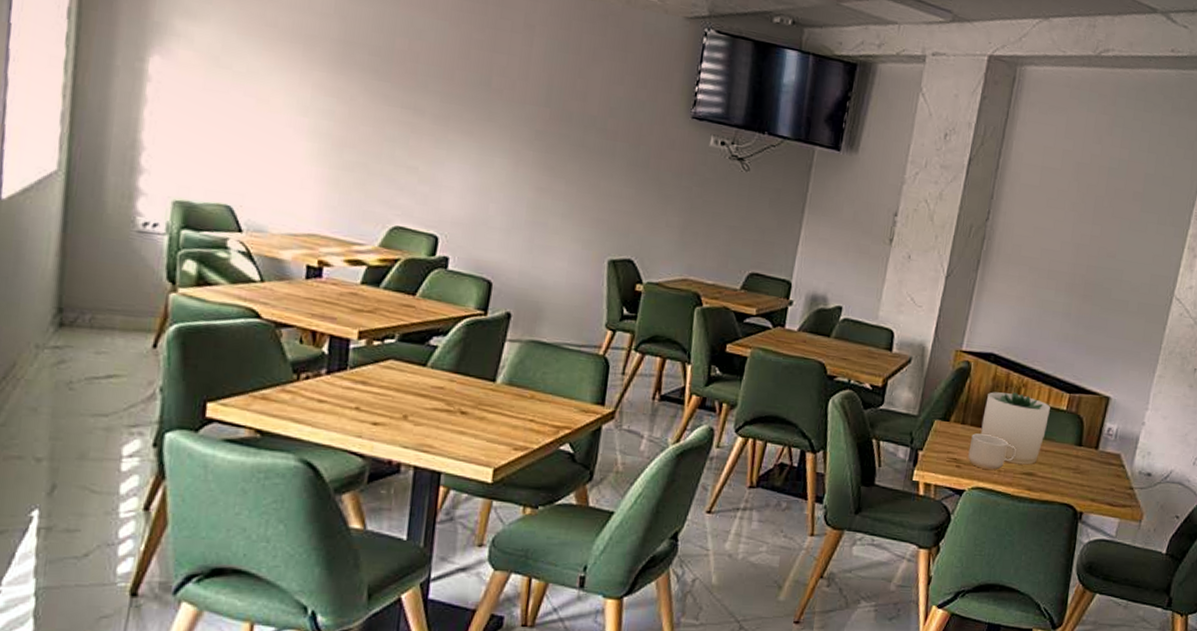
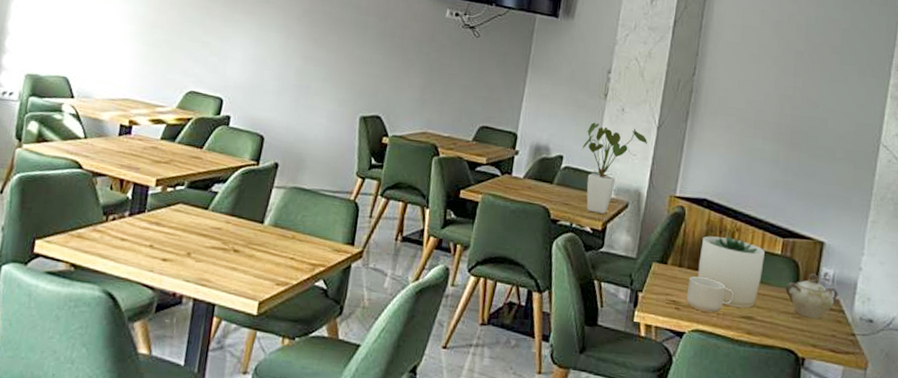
house plant: none [863,270,934,369] -> present [581,122,647,214]
sugar bowl: none [1068,428,1120,474] -> present [785,272,838,319]

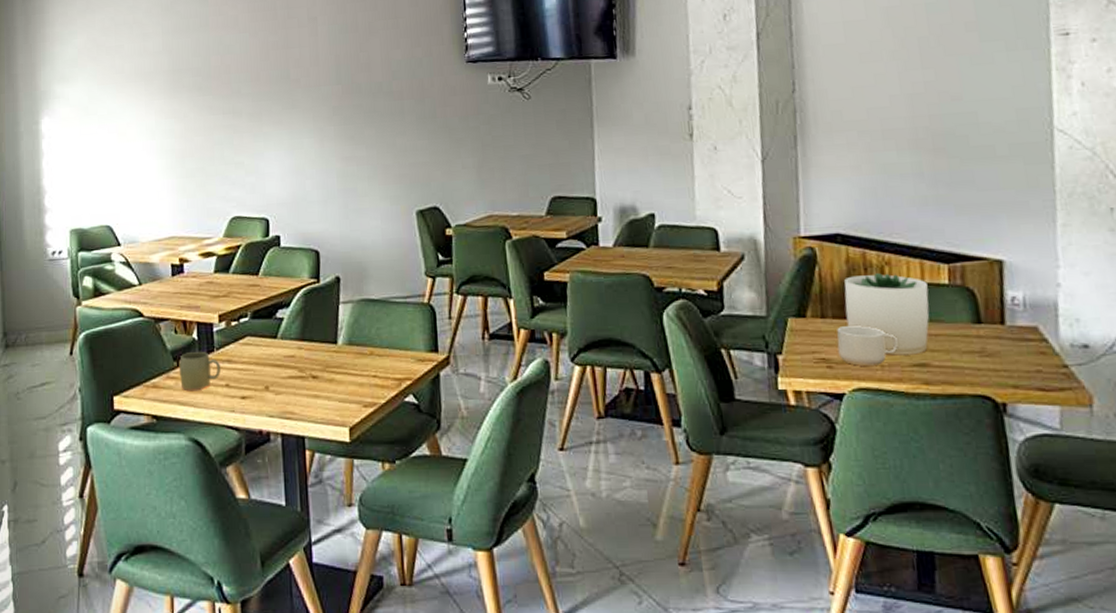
mug: none [105,209,148,247] -> present [179,351,220,390]
house plant: present [581,122,647,214] -> none [675,167,753,272]
sugar bowl: present [785,272,838,319] -> none [963,299,1035,355]

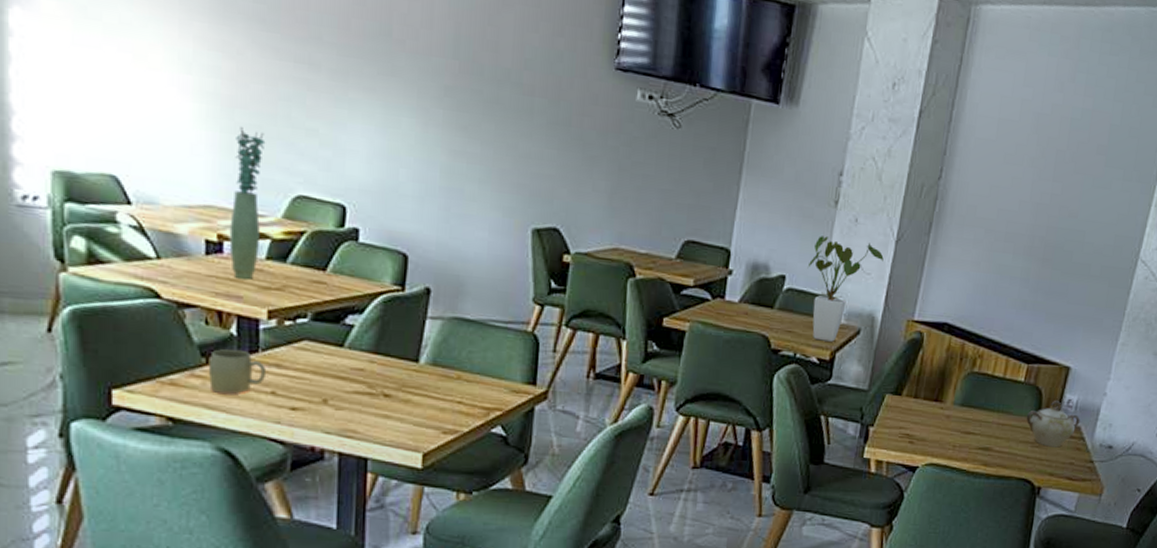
vase: none [187,172,209,293] -> present [229,127,266,280]
house plant: none [675,167,753,272] -> present [807,236,884,342]
cup: present [836,325,898,367] -> none [921,407,972,446]
planter: present [844,273,930,356] -> none [934,363,1007,440]
sugar bowl: none [963,299,1035,355] -> present [1026,399,1080,448]

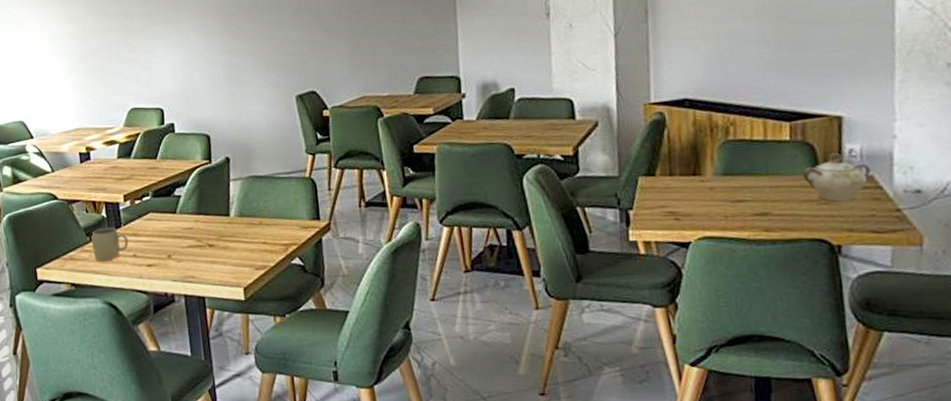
vase: present [229,127,266,280] -> none [88,70,113,177]
house plant: present [807,236,884,342] -> none [533,42,606,139]

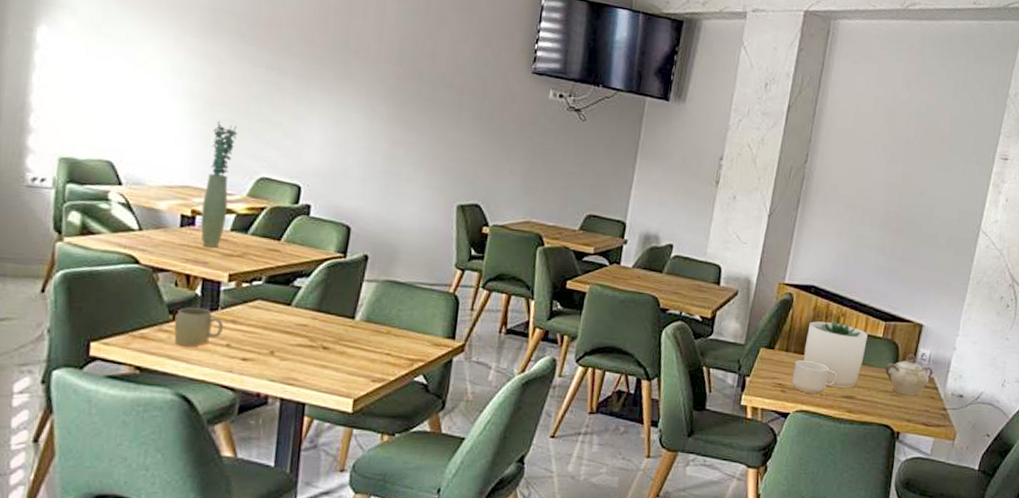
vase: none [88,70,113,177] -> present [200,121,238,249]
cup: none [683,181,741,218] -> present [792,360,837,395]
planter: none [691,132,771,207] -> present [803,321,868,389]

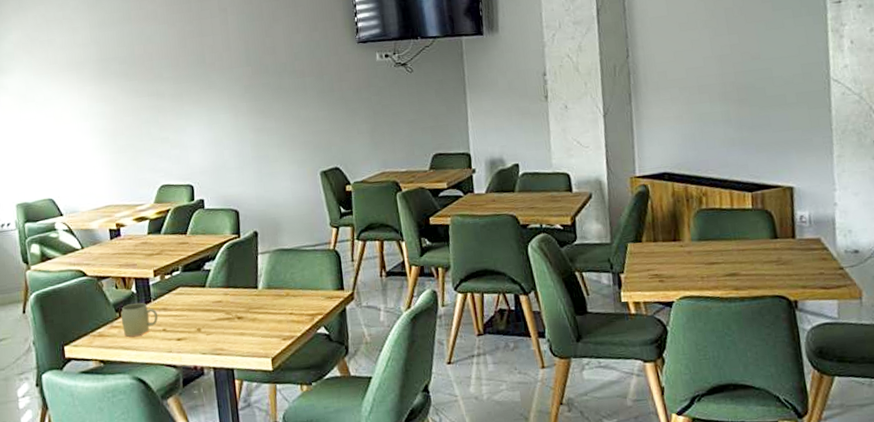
vase: present [200,121,238,249] -> none [119,148,143,253]
cup: present [792,360,837,395] -> none [666,246,714,279]
planter: present [803,321,868,389] -> none [671,202,738,269]
sugar bowl: present [885,353,933,396] -> none [763,218,818,262]

